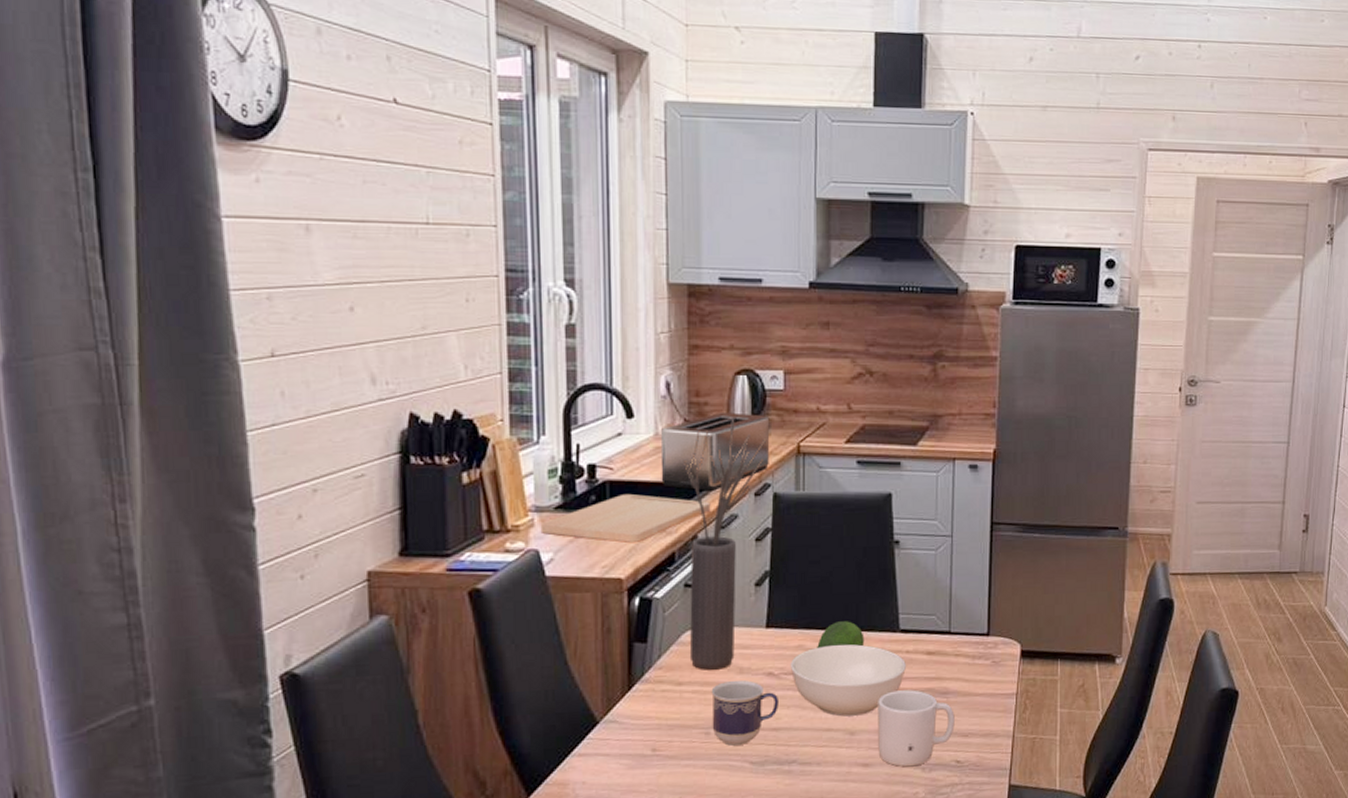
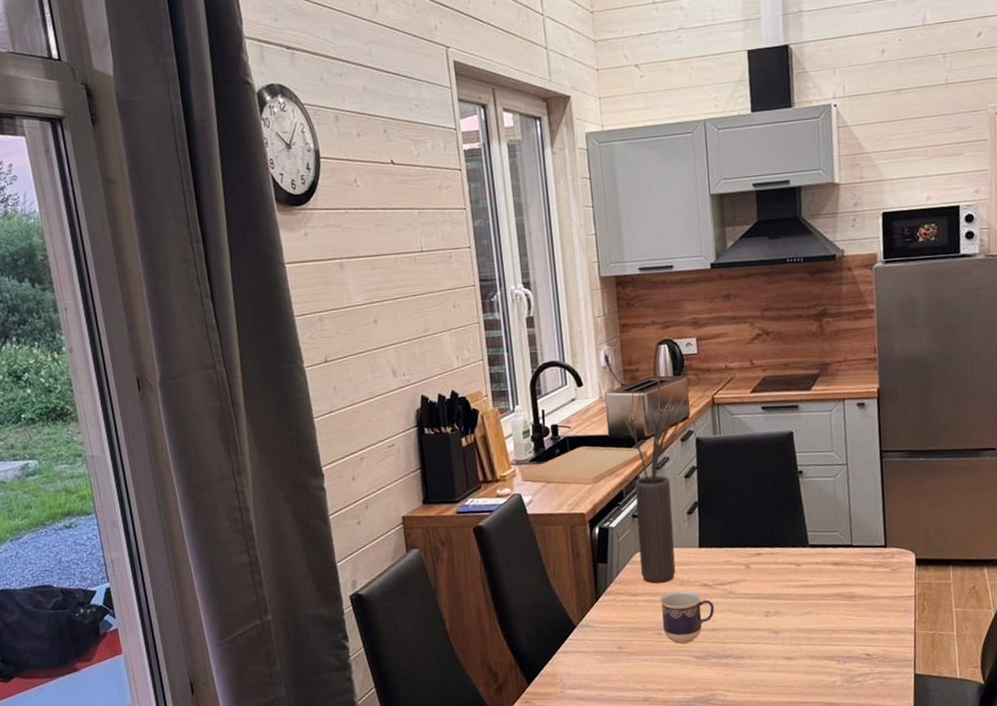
bowl: present [790,644,907,717] -> none [720,558,818,619]
fruit: present [817,621,865,649] -> none [741,539,780,564]
mug: present [878,689,955,767] -> none [795,595,863,660]

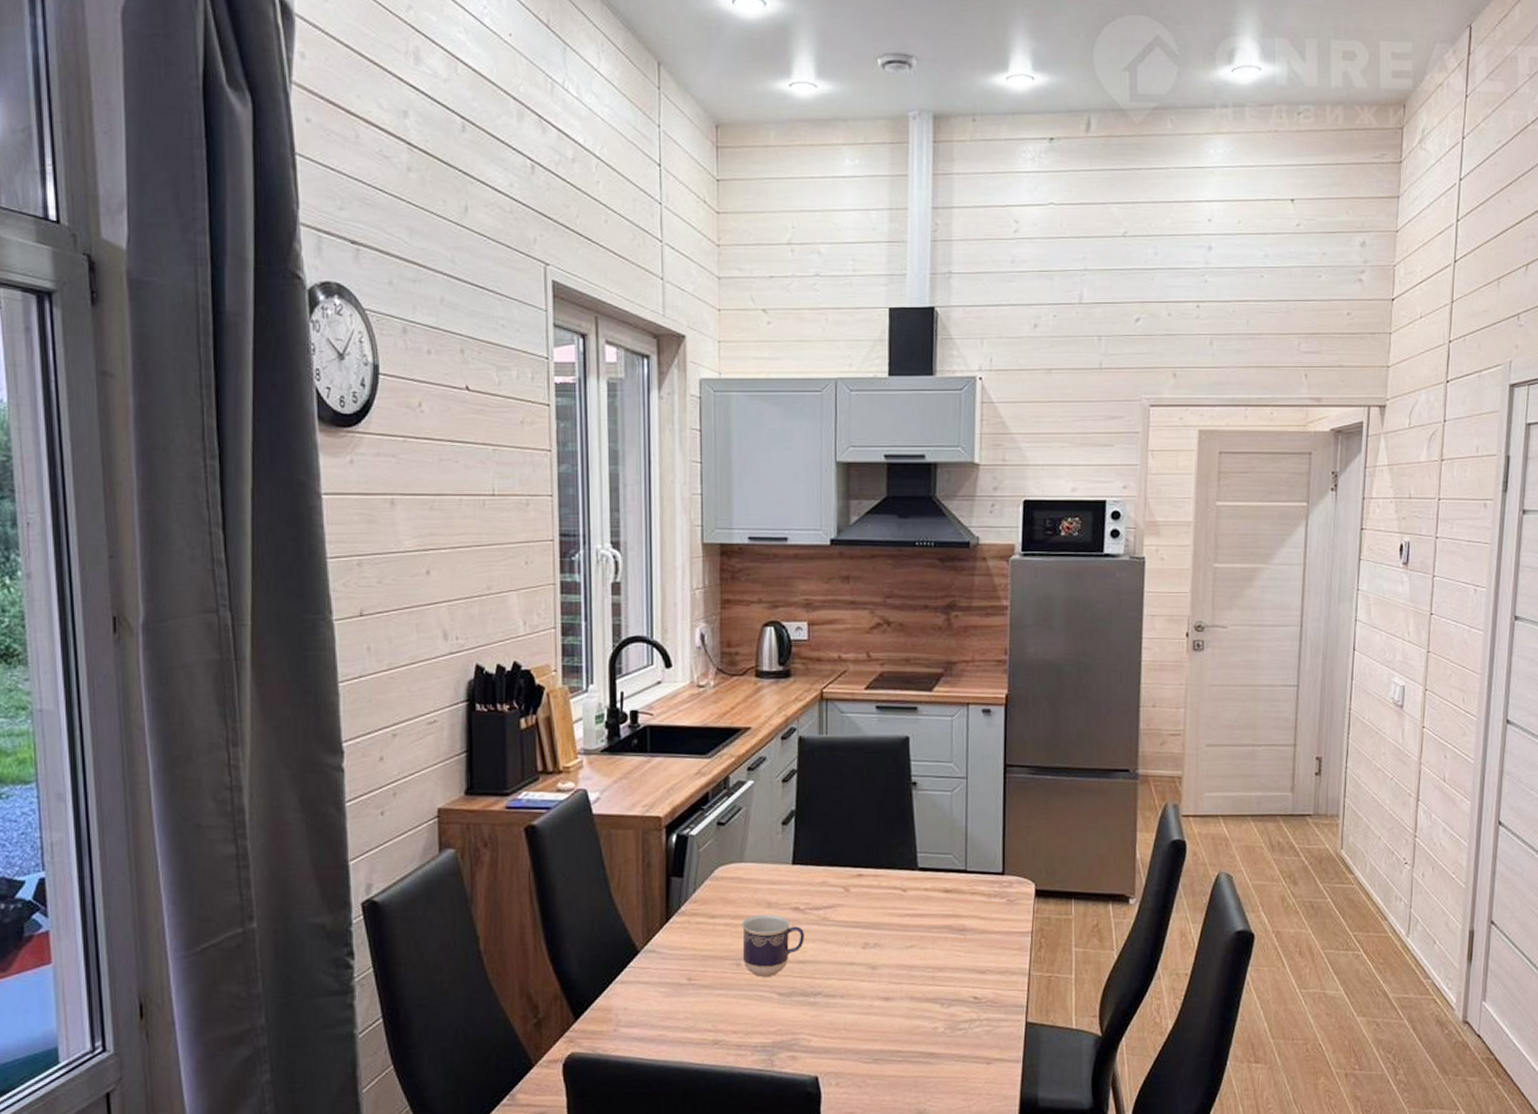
cutting board: present [520,446,648,485] -> none [588,737,741,784]
toaster: present [604,375,690,440] -> none [696,661,795,735]
vase: present [622,381,687,584] -> none [715,668,793,904]

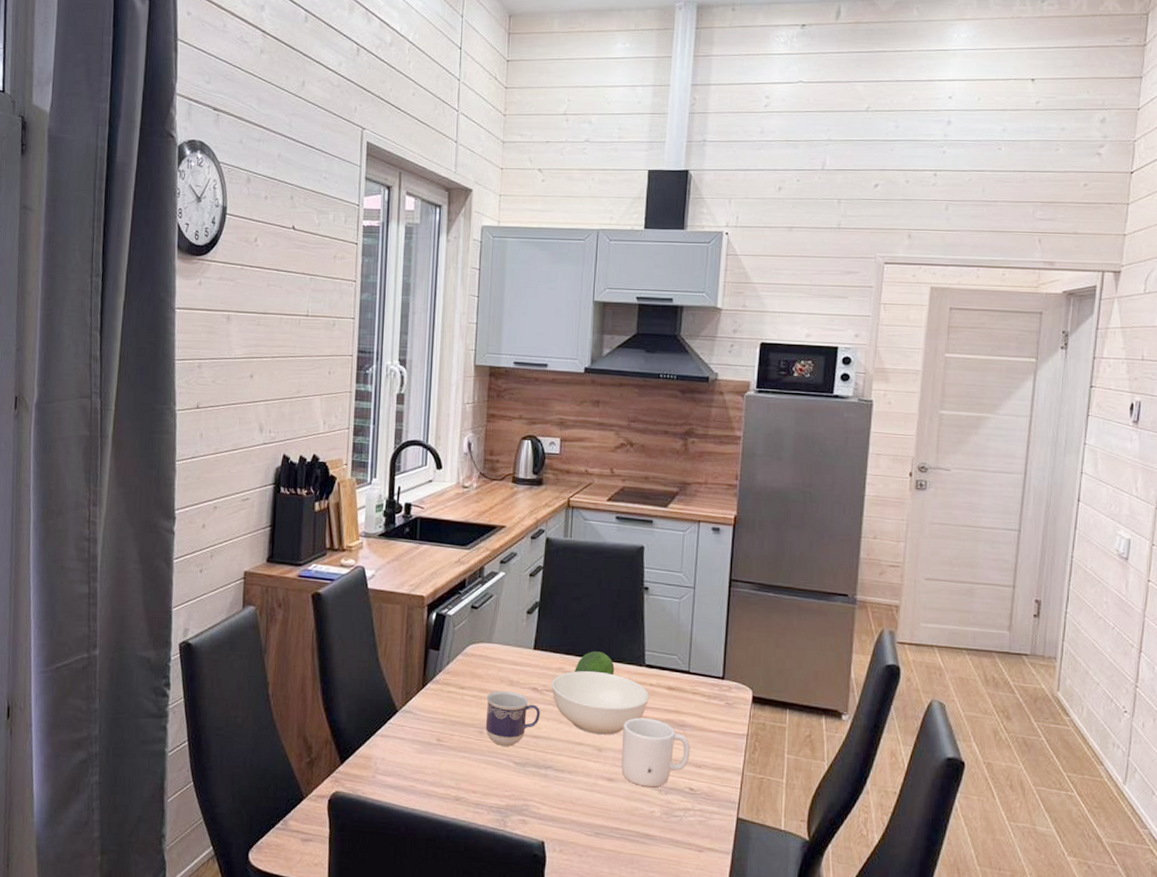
bowl: none [814,881,925,951] -> present [551,670,650,735]
fruit: none [840,859,885,886] -> present [574,651,615,676]
mug: none [898,926,972,1002] -> present [621,717,690,788]

